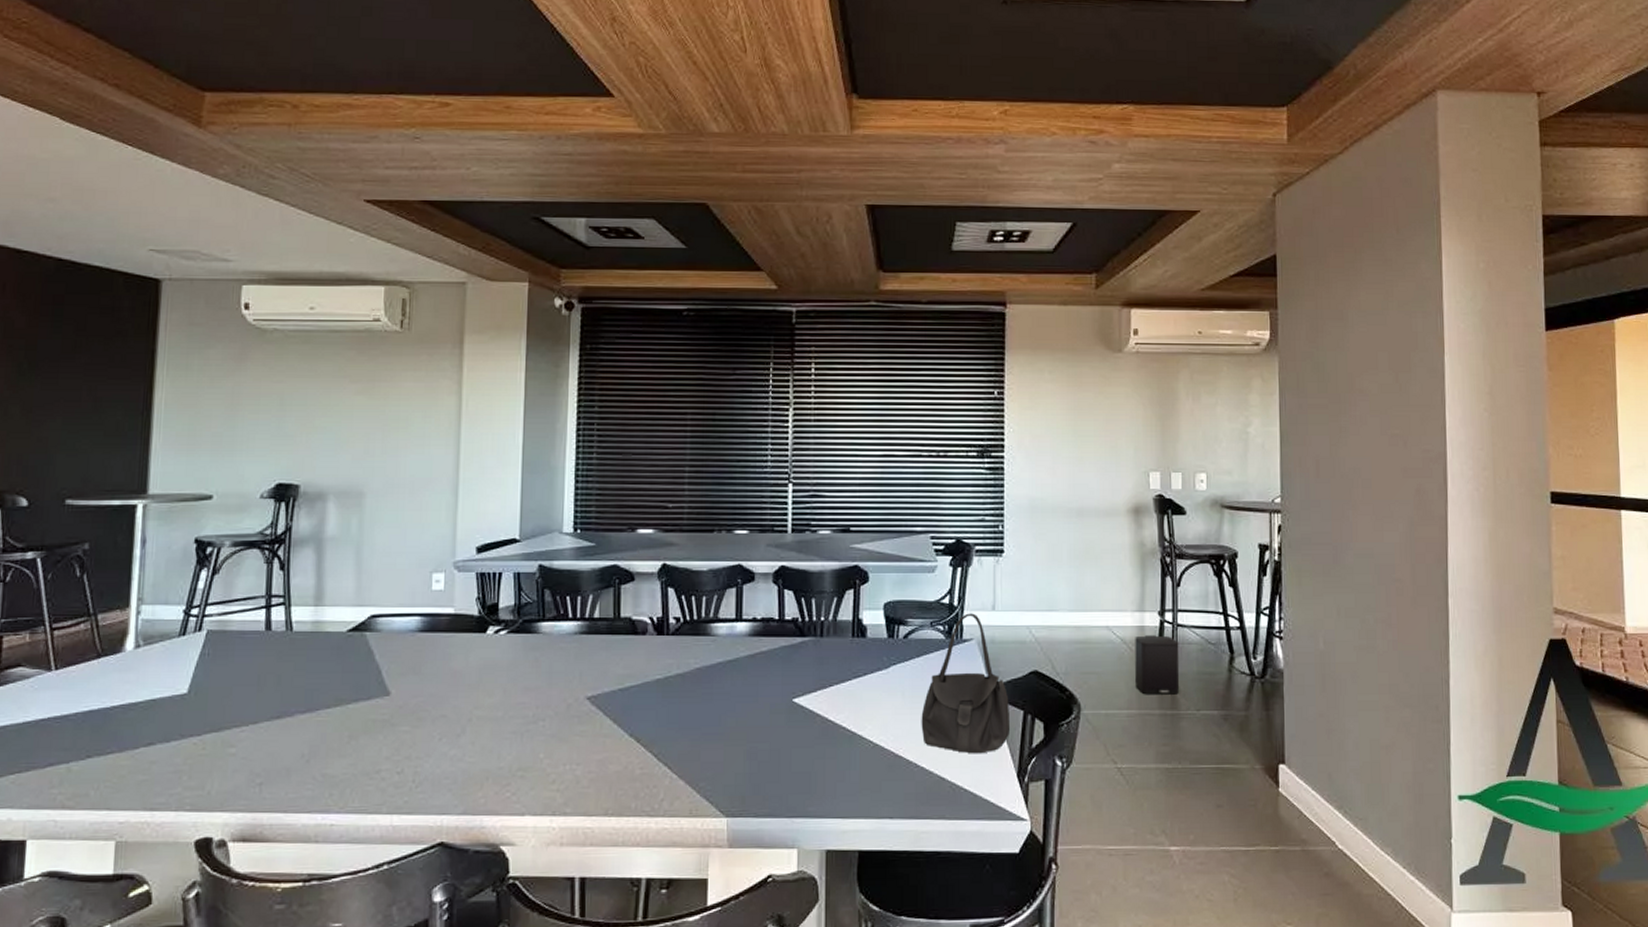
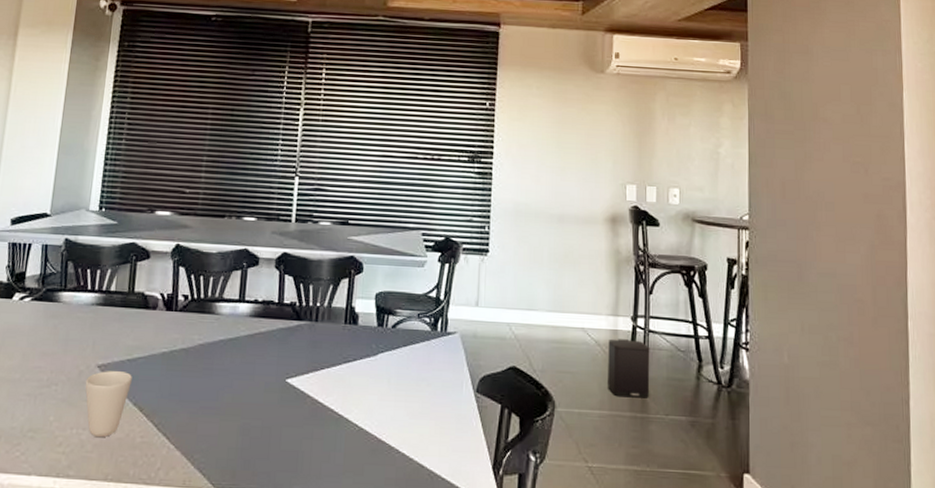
mug: none [575,702,626,771] -> present [85,371,132,437]
handbag: present [921,613,1011,754] -> none [404,307,488,444]

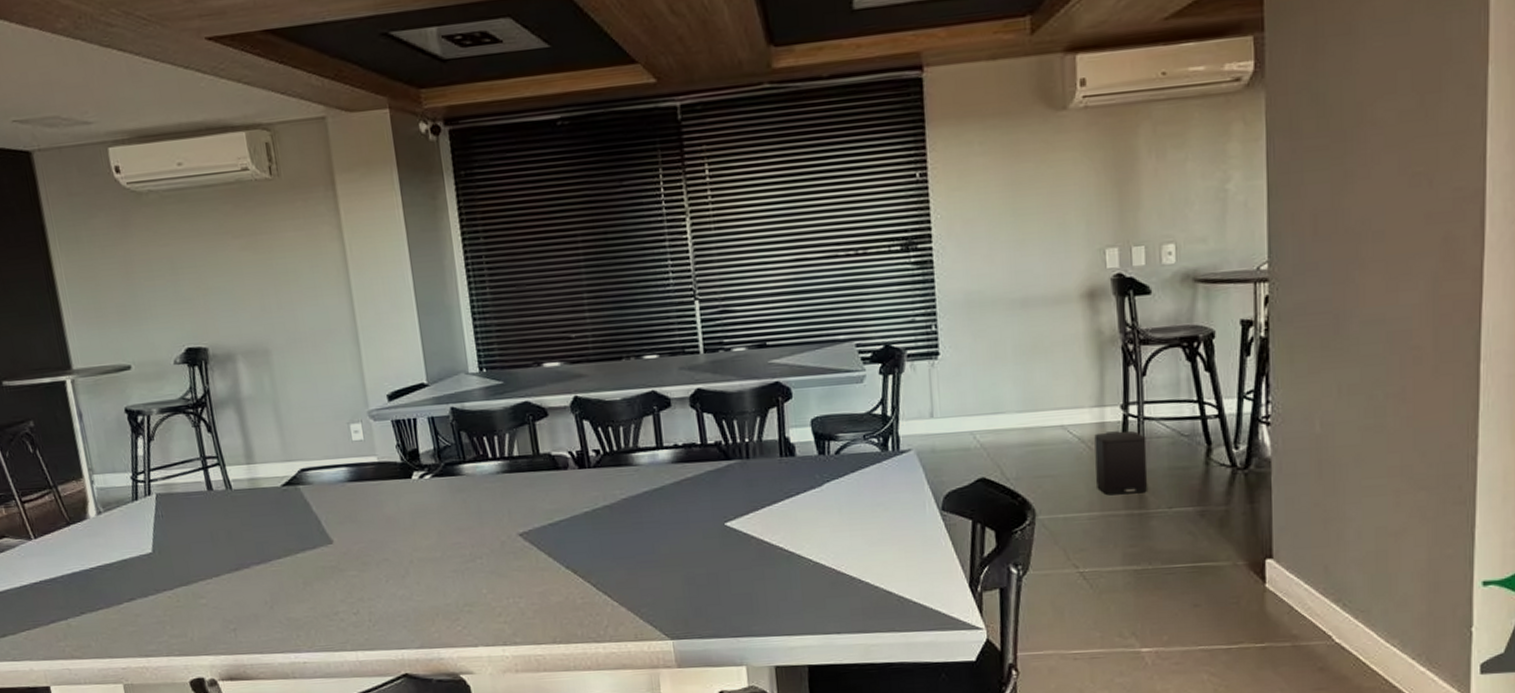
mug: present [85,371,132,437] -> none [510,536,559,603]

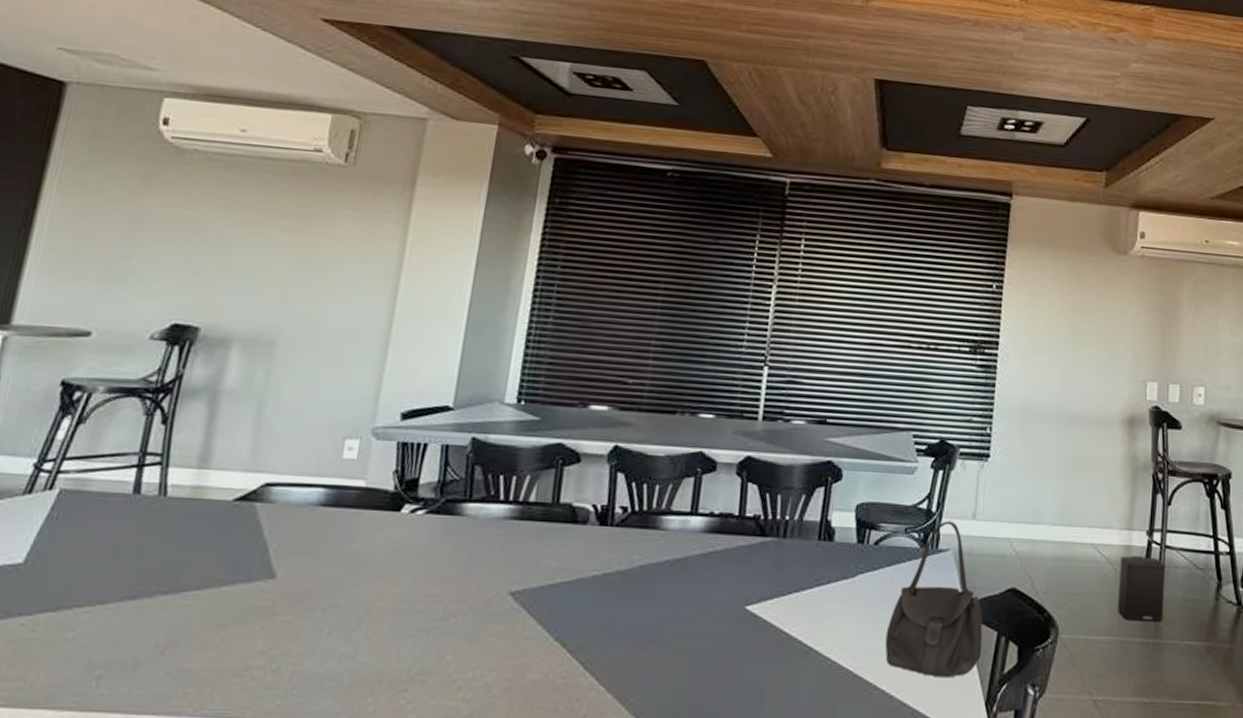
handbag: none [861,422,959,566] -> present [885,521,983,678]

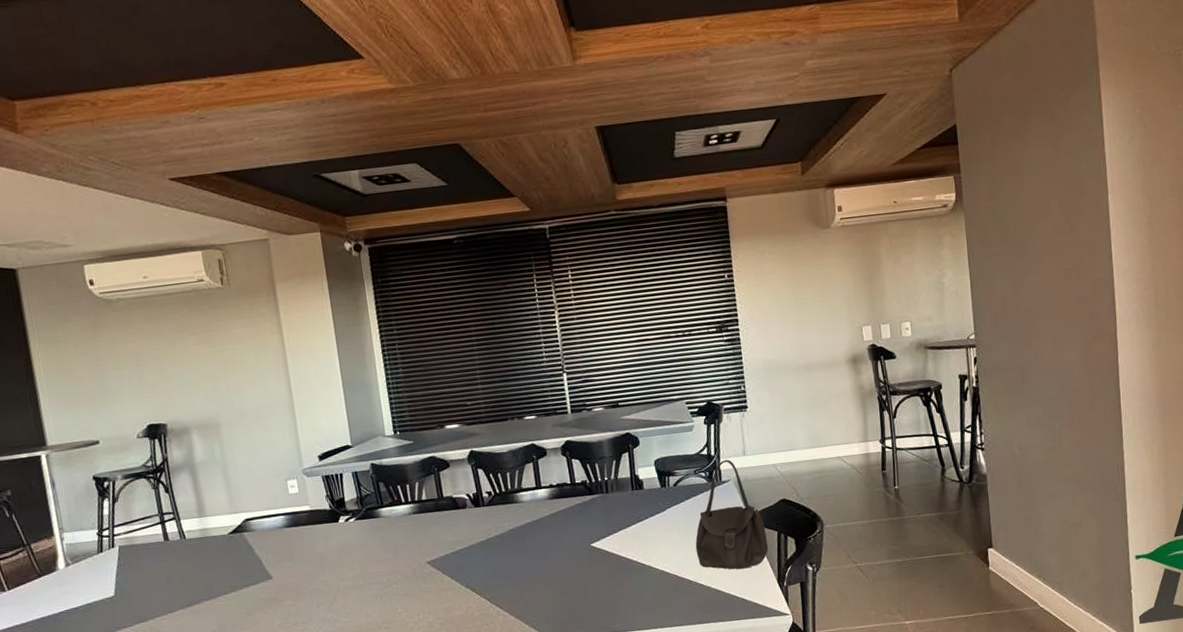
pedal bin: present [1118,555,1166,622] -> none [862,459,903,508]

